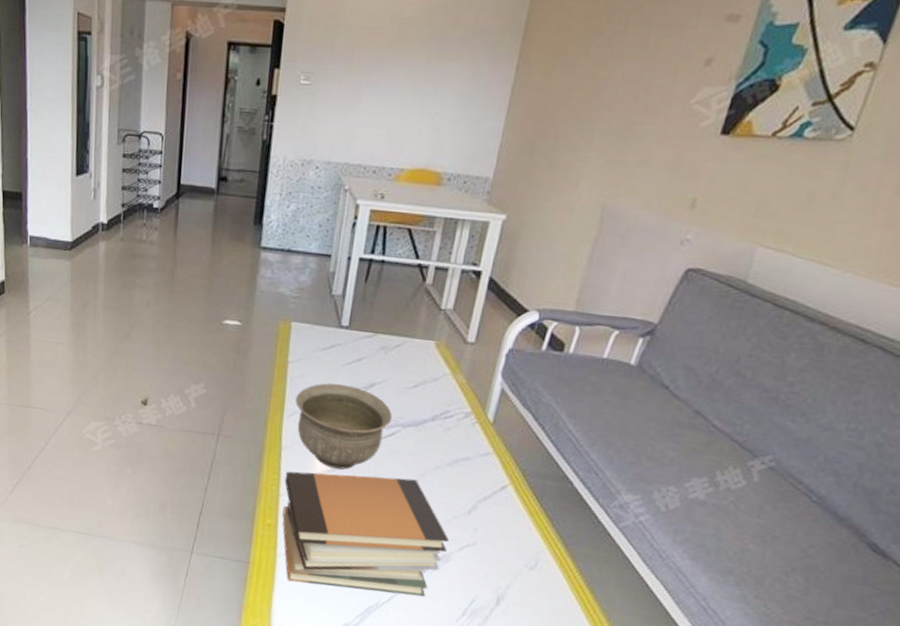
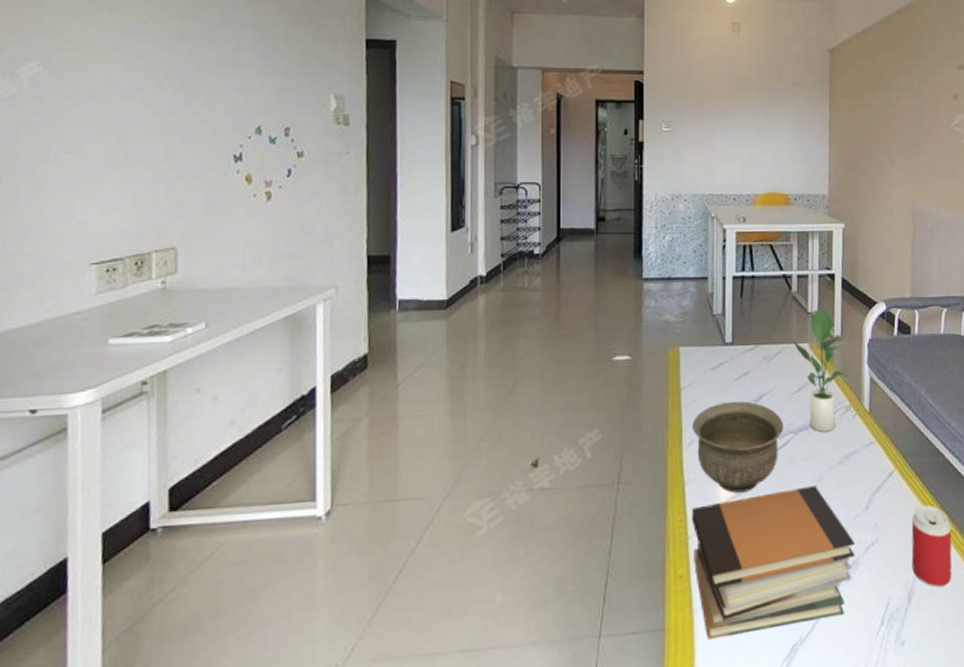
potted plant: none [417,306,479,433] -> present [793,308,849,432]
beverage can: none [507,524,563,602] -> present [911,505,952,588]

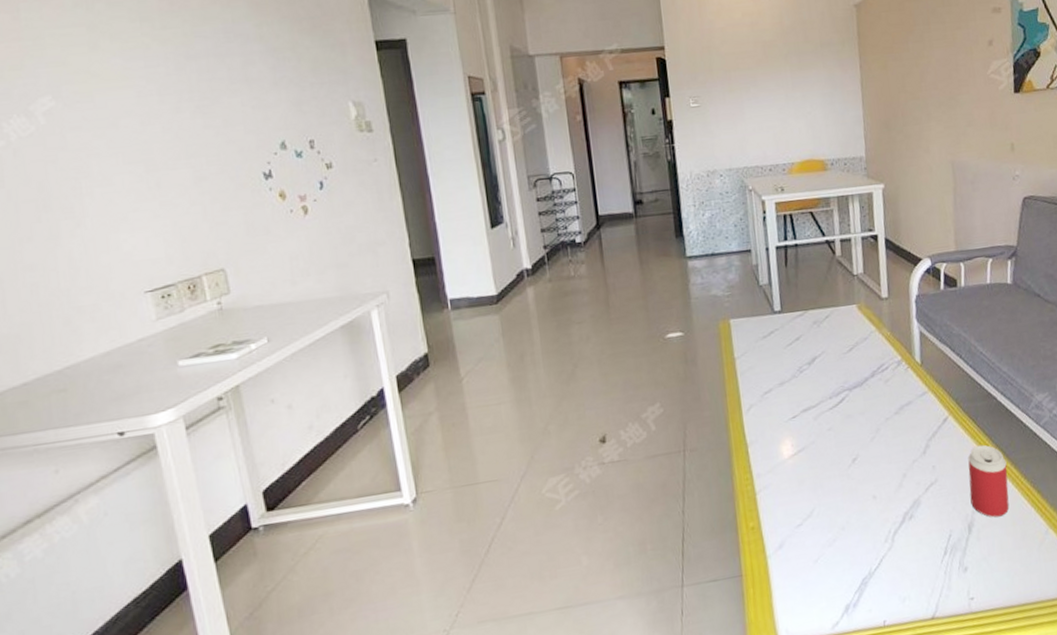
book stack: present [691,486,855,640] -> none [756,436,916,581]
bowl: present [692,401,784,493] -> none [749,365,839,450]
potted plant: present [793,308,849,432] -> none [841,269,898,387]

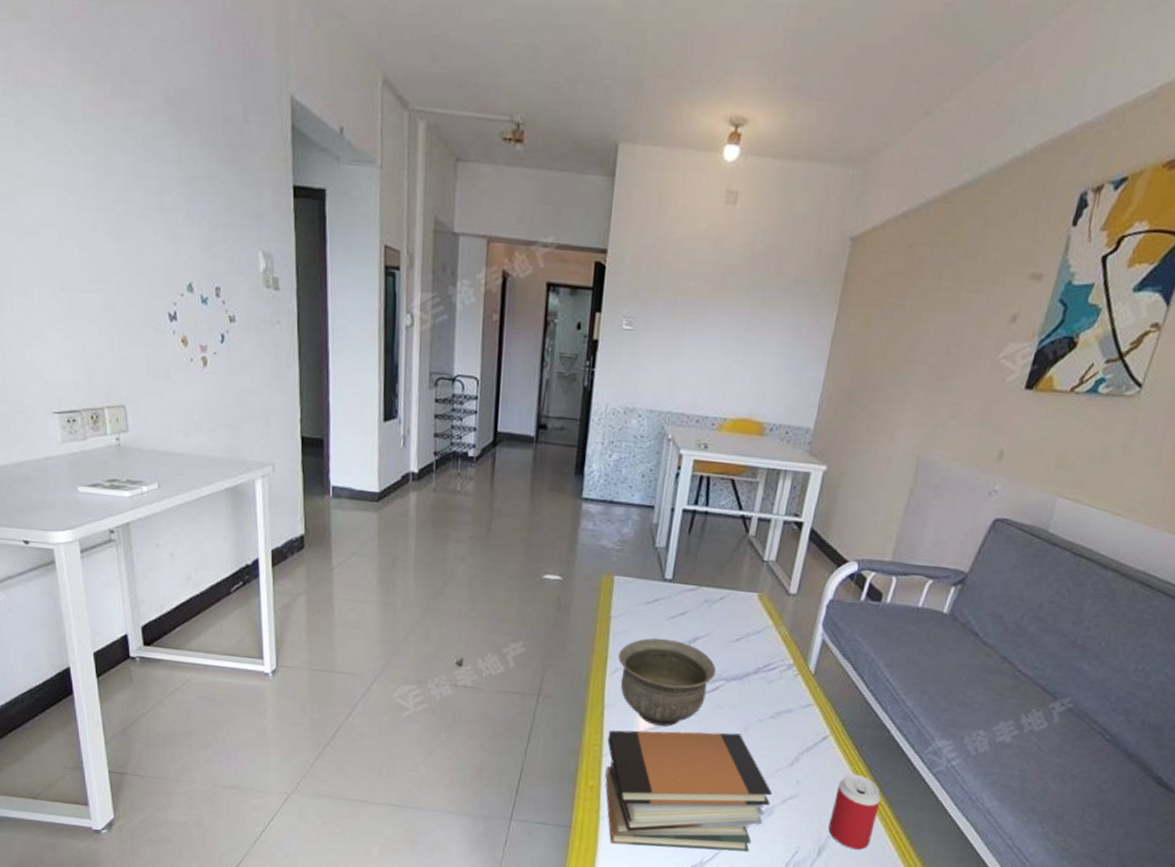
bowl: none [749,365,839,450] -> present [618,638,717,727]
book stack: none [756,436,916,581] -> present [605,730,772,852]

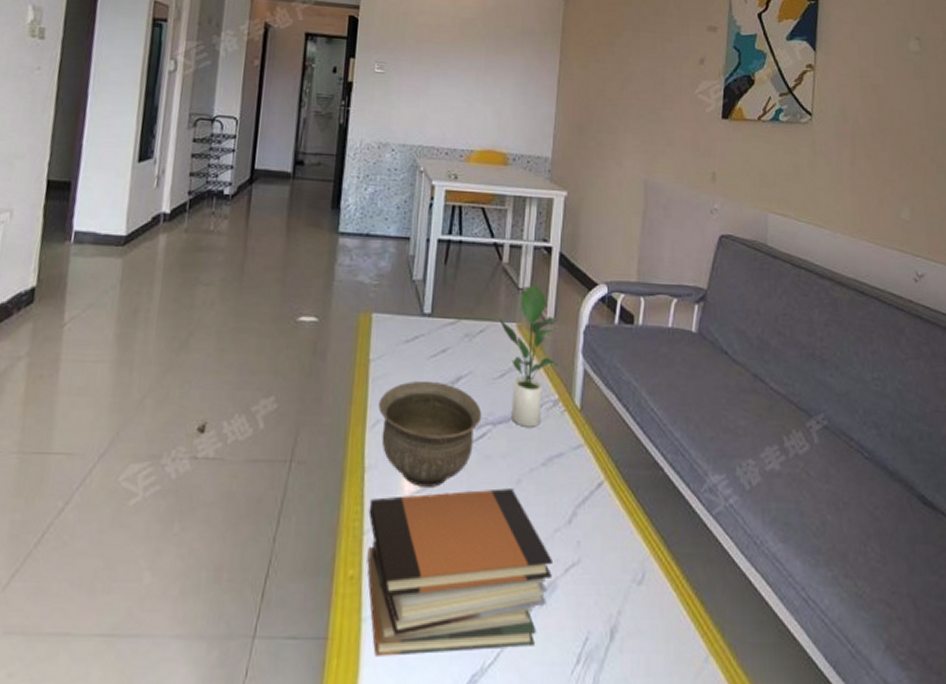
potted plant: none [740,558,801,686] -> present [499,284,559,427]
beverage can: present [828,773,881,850] -> none [617,526,667,626]

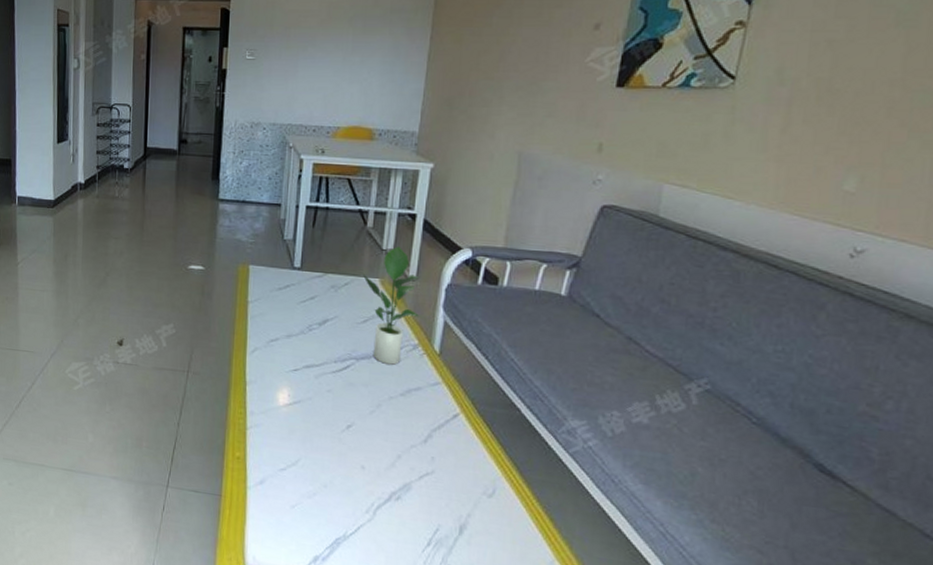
book stack: present [367,488,552,656] -> none [250,405,408,527]
bowl: present [379,380,482,487] -> none [257,320,346,402]

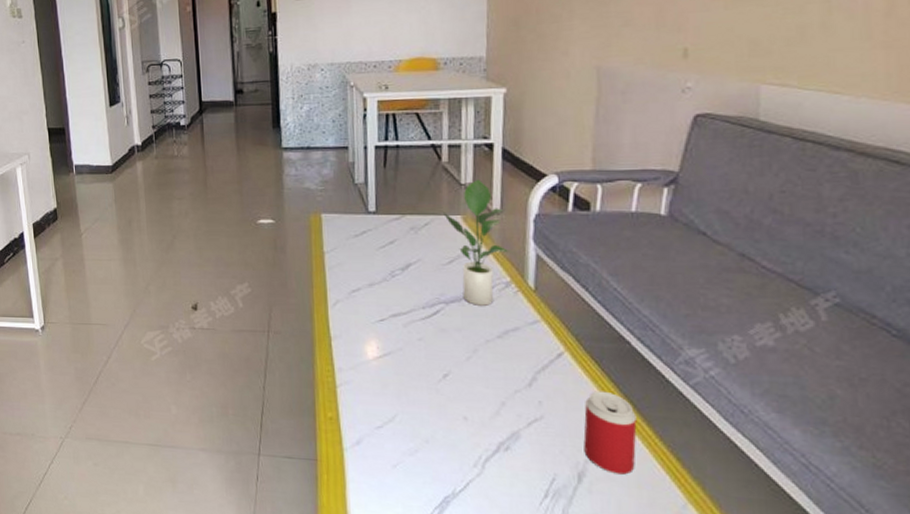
beverage can: none [467,451,518,531] -> present [583,391,637,475]

